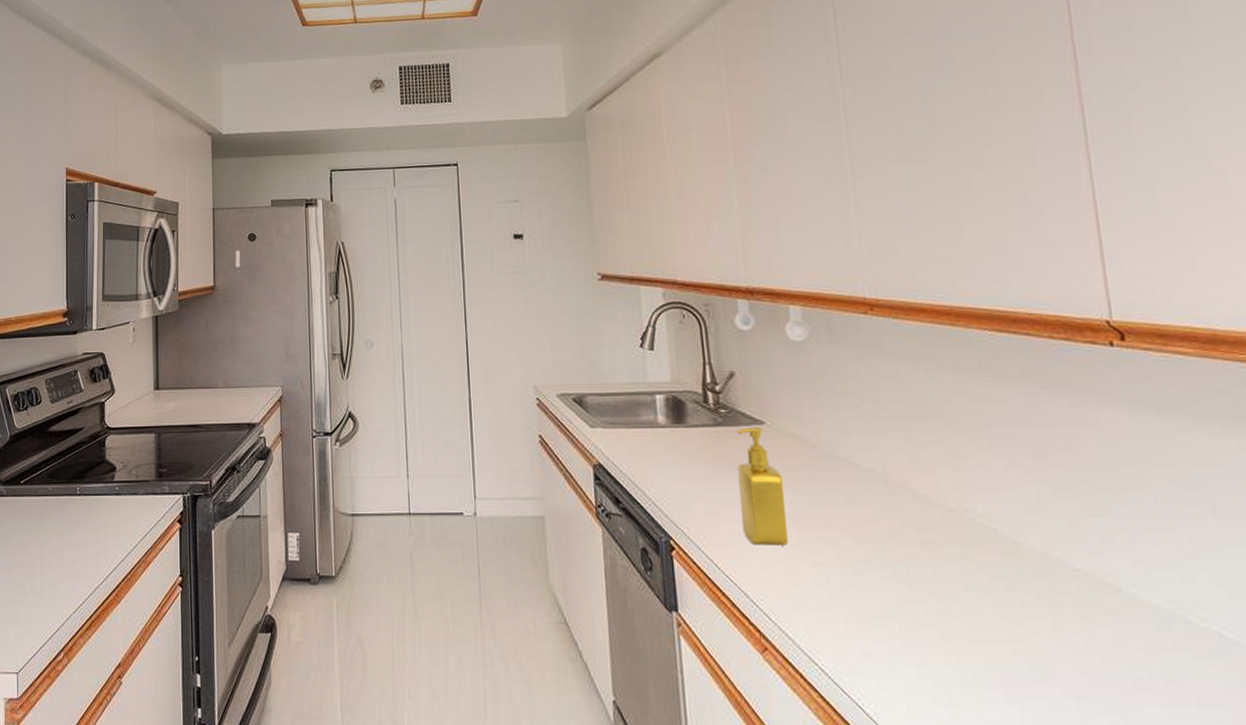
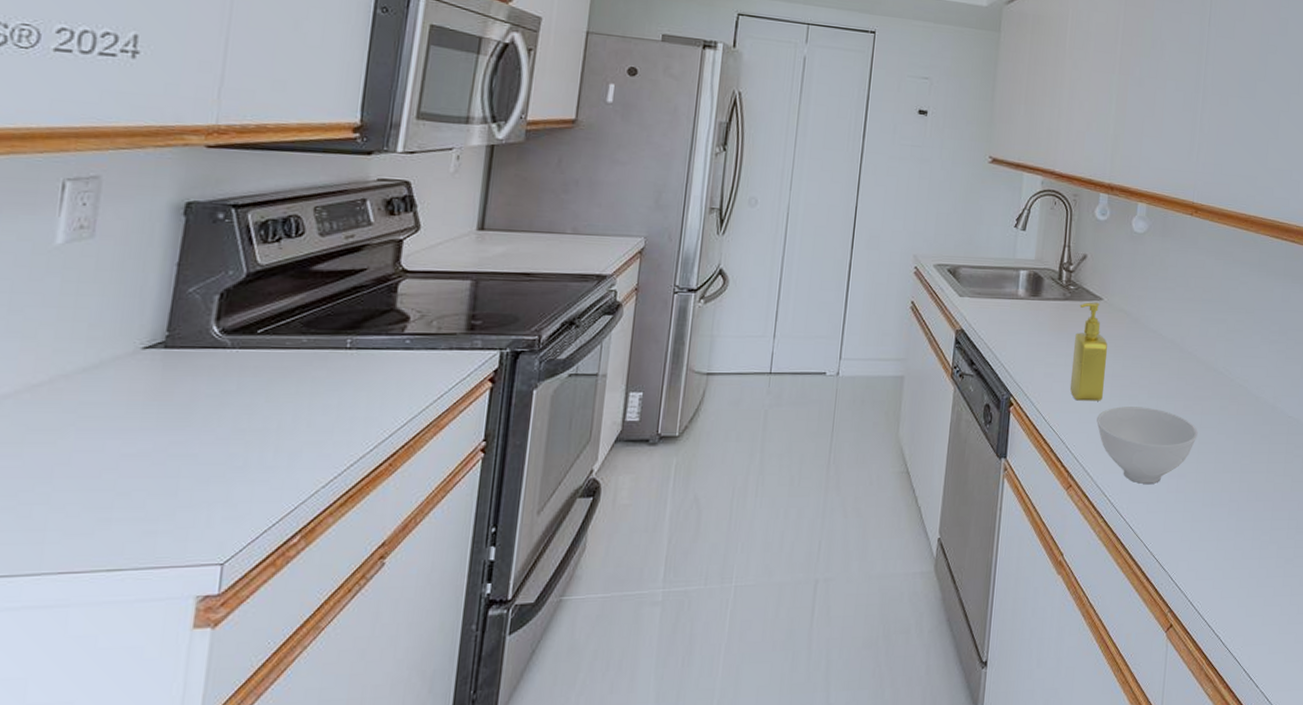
bowl: none [785,553,934,653] -> present [1096,406,1198,485]

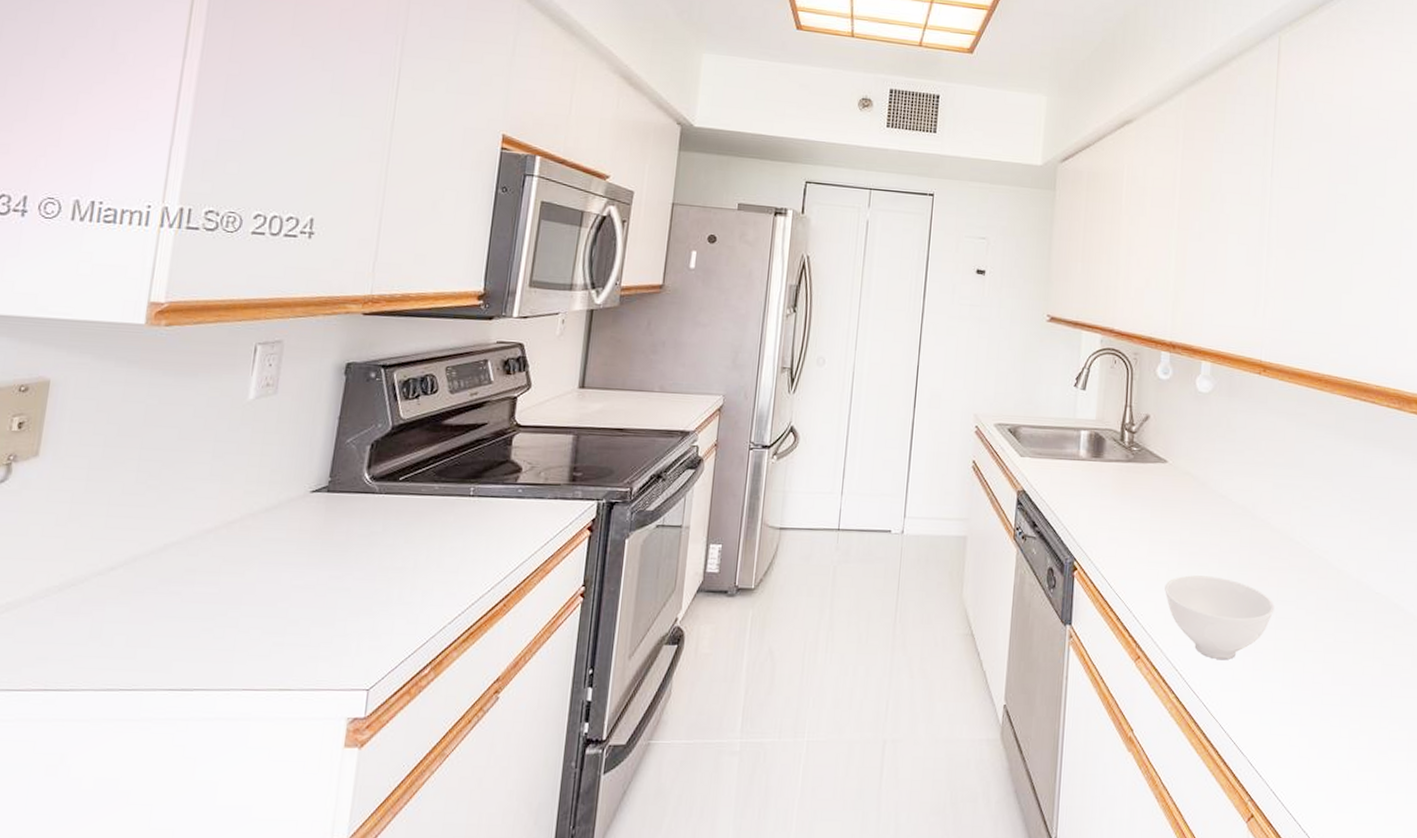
soap dispenser: present [1069,302,1108,401] -> none [1135,464,1175,569]

